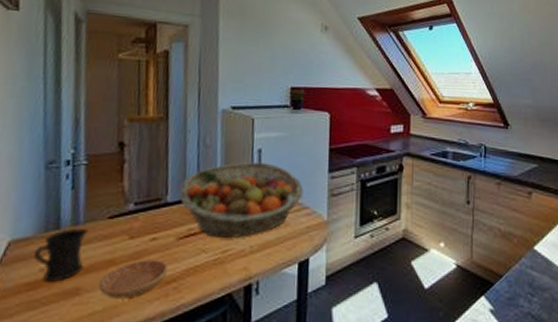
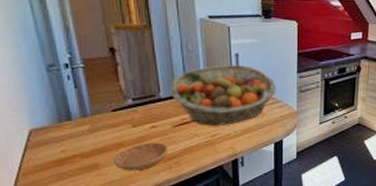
mug: present [34,227,88,282] -> none [54,118,98,160]

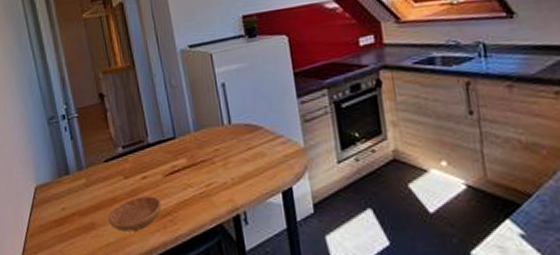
fruit basket: present [170,65,276,125] -> none [157,96,275,173]

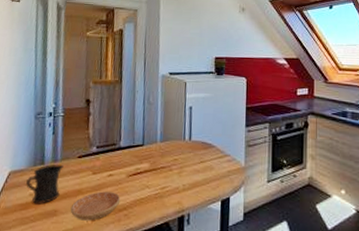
mug: none [55,171,93,219] -> present [26,164,64,204]

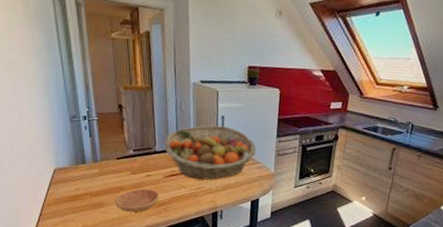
mug: present [26,164,64,204] -> none [71,163,104,197]
fruit basket: none [129,117,225,177] -> present [164,125,256,180]

